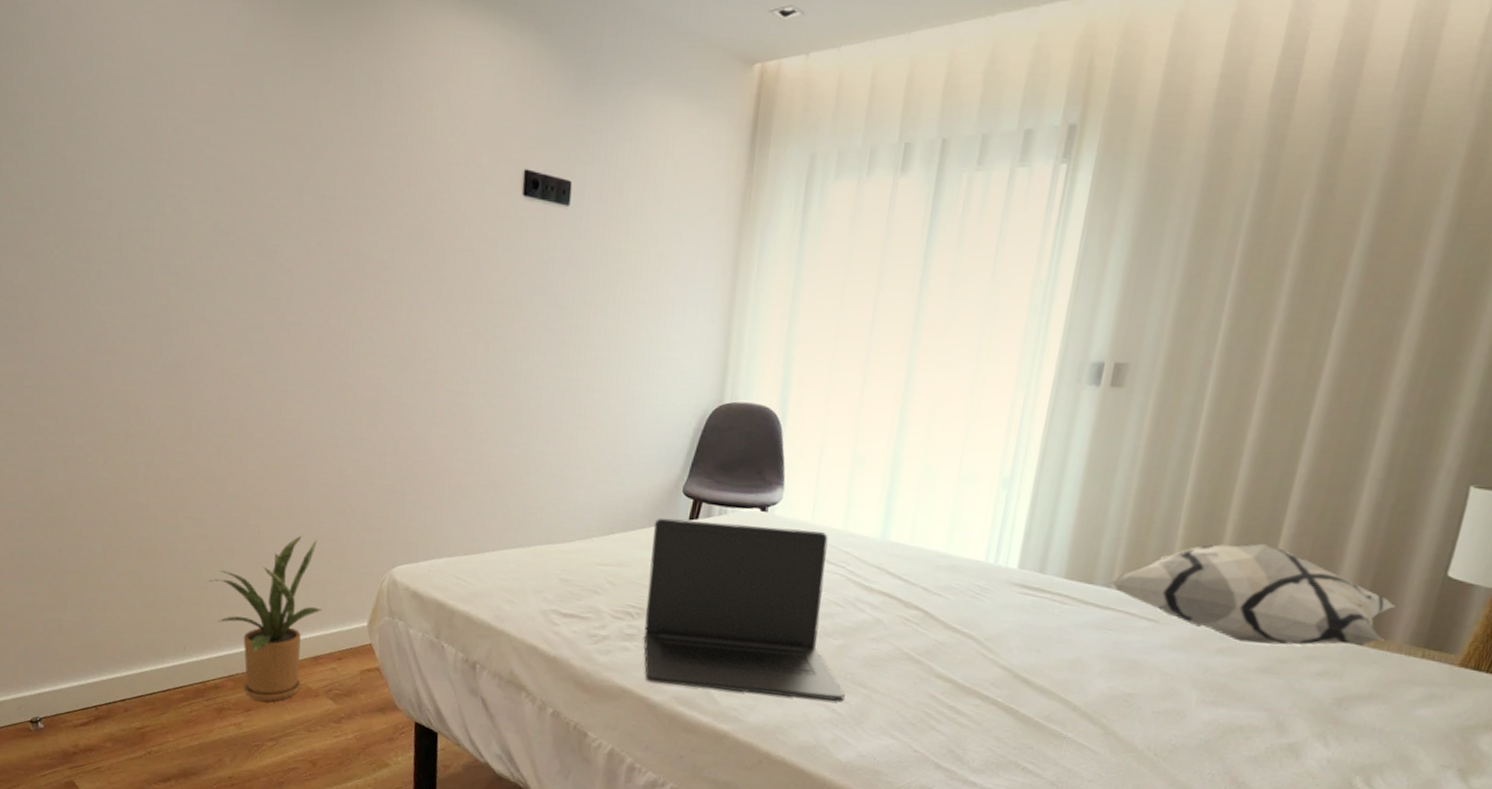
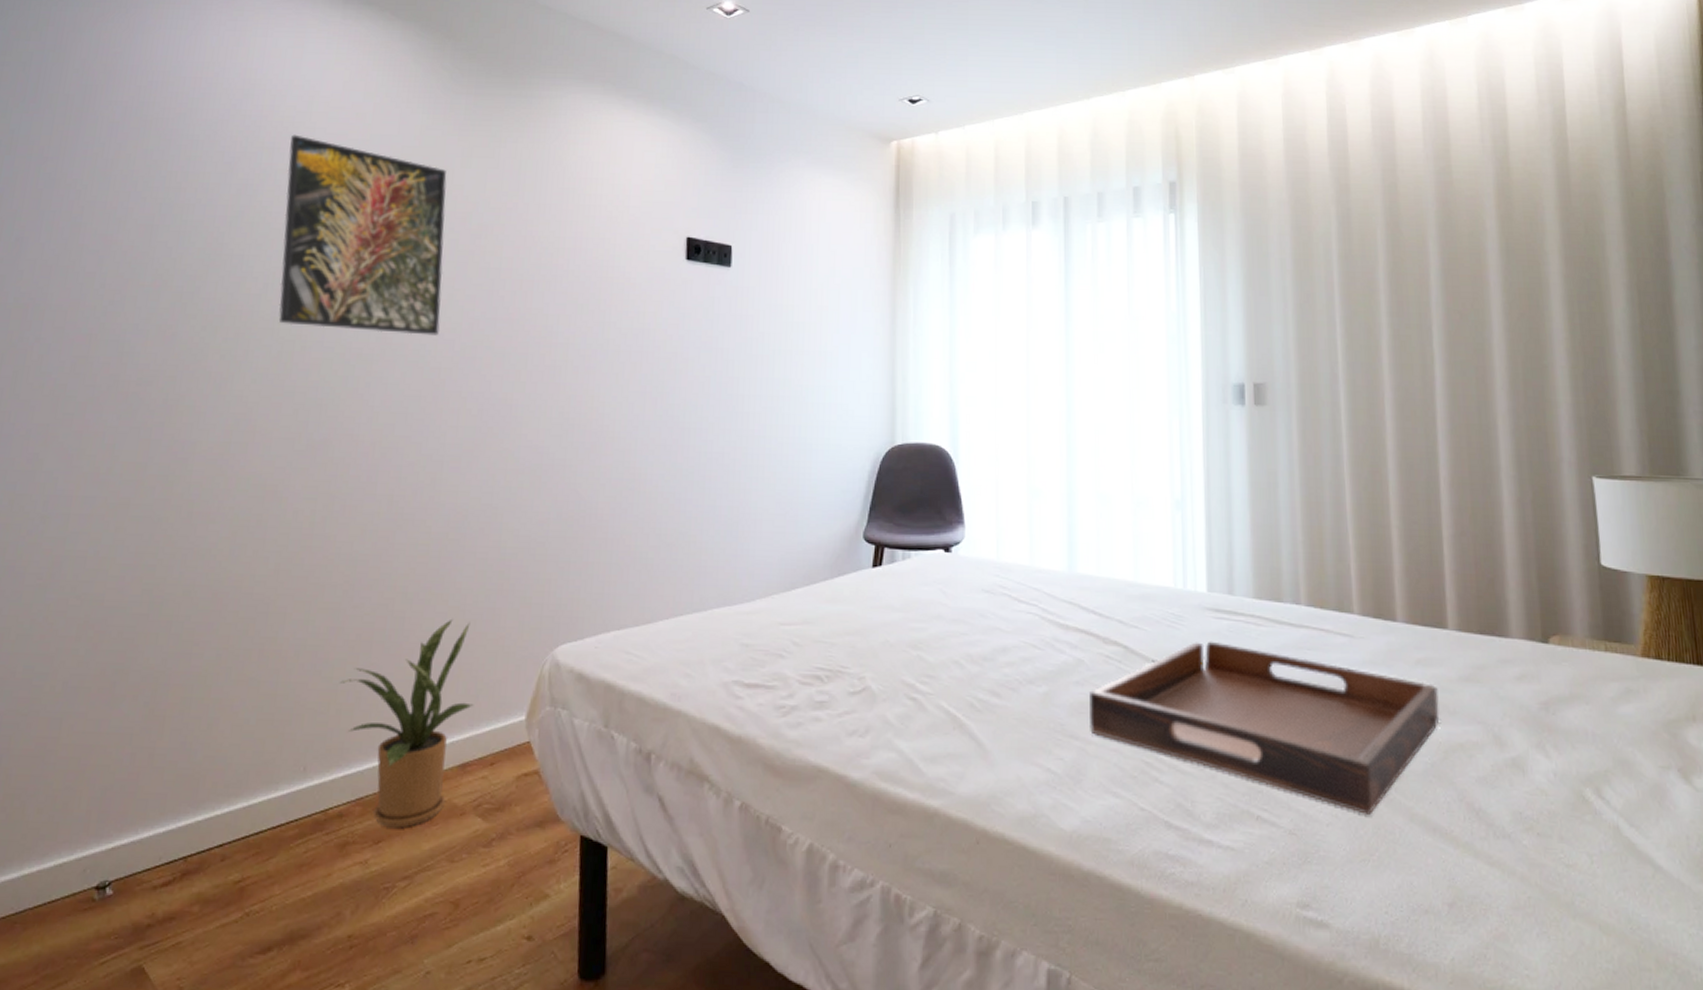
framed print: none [118,36,279,265] -> present [278,134,447,336]
laptop: present [643,518,845,701] -> none [835,567,1058,759]
serving tray: none [878,613,1233,777] -> present [1090,641,1440,815]
decorative pillow: present [1109,543,1396,645] -> none [1297,546,1566,651]

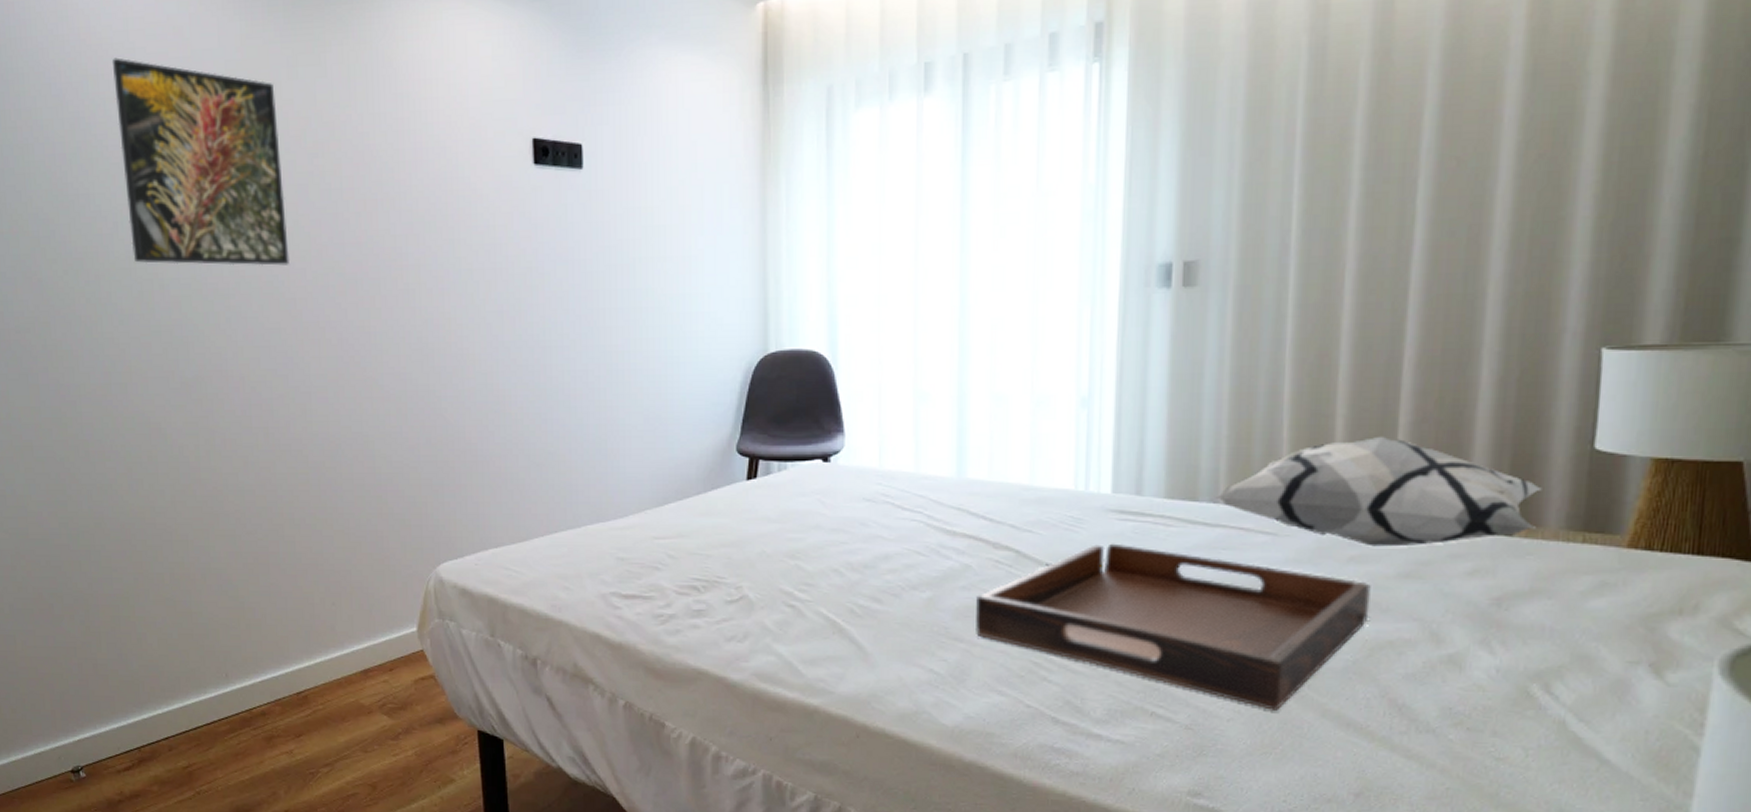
house plant: present [340,620,474,828] -> none [246,542,368,724]
decorative pillow: none [1297,546,1566,651] -> present [1215,436,1542,547]

